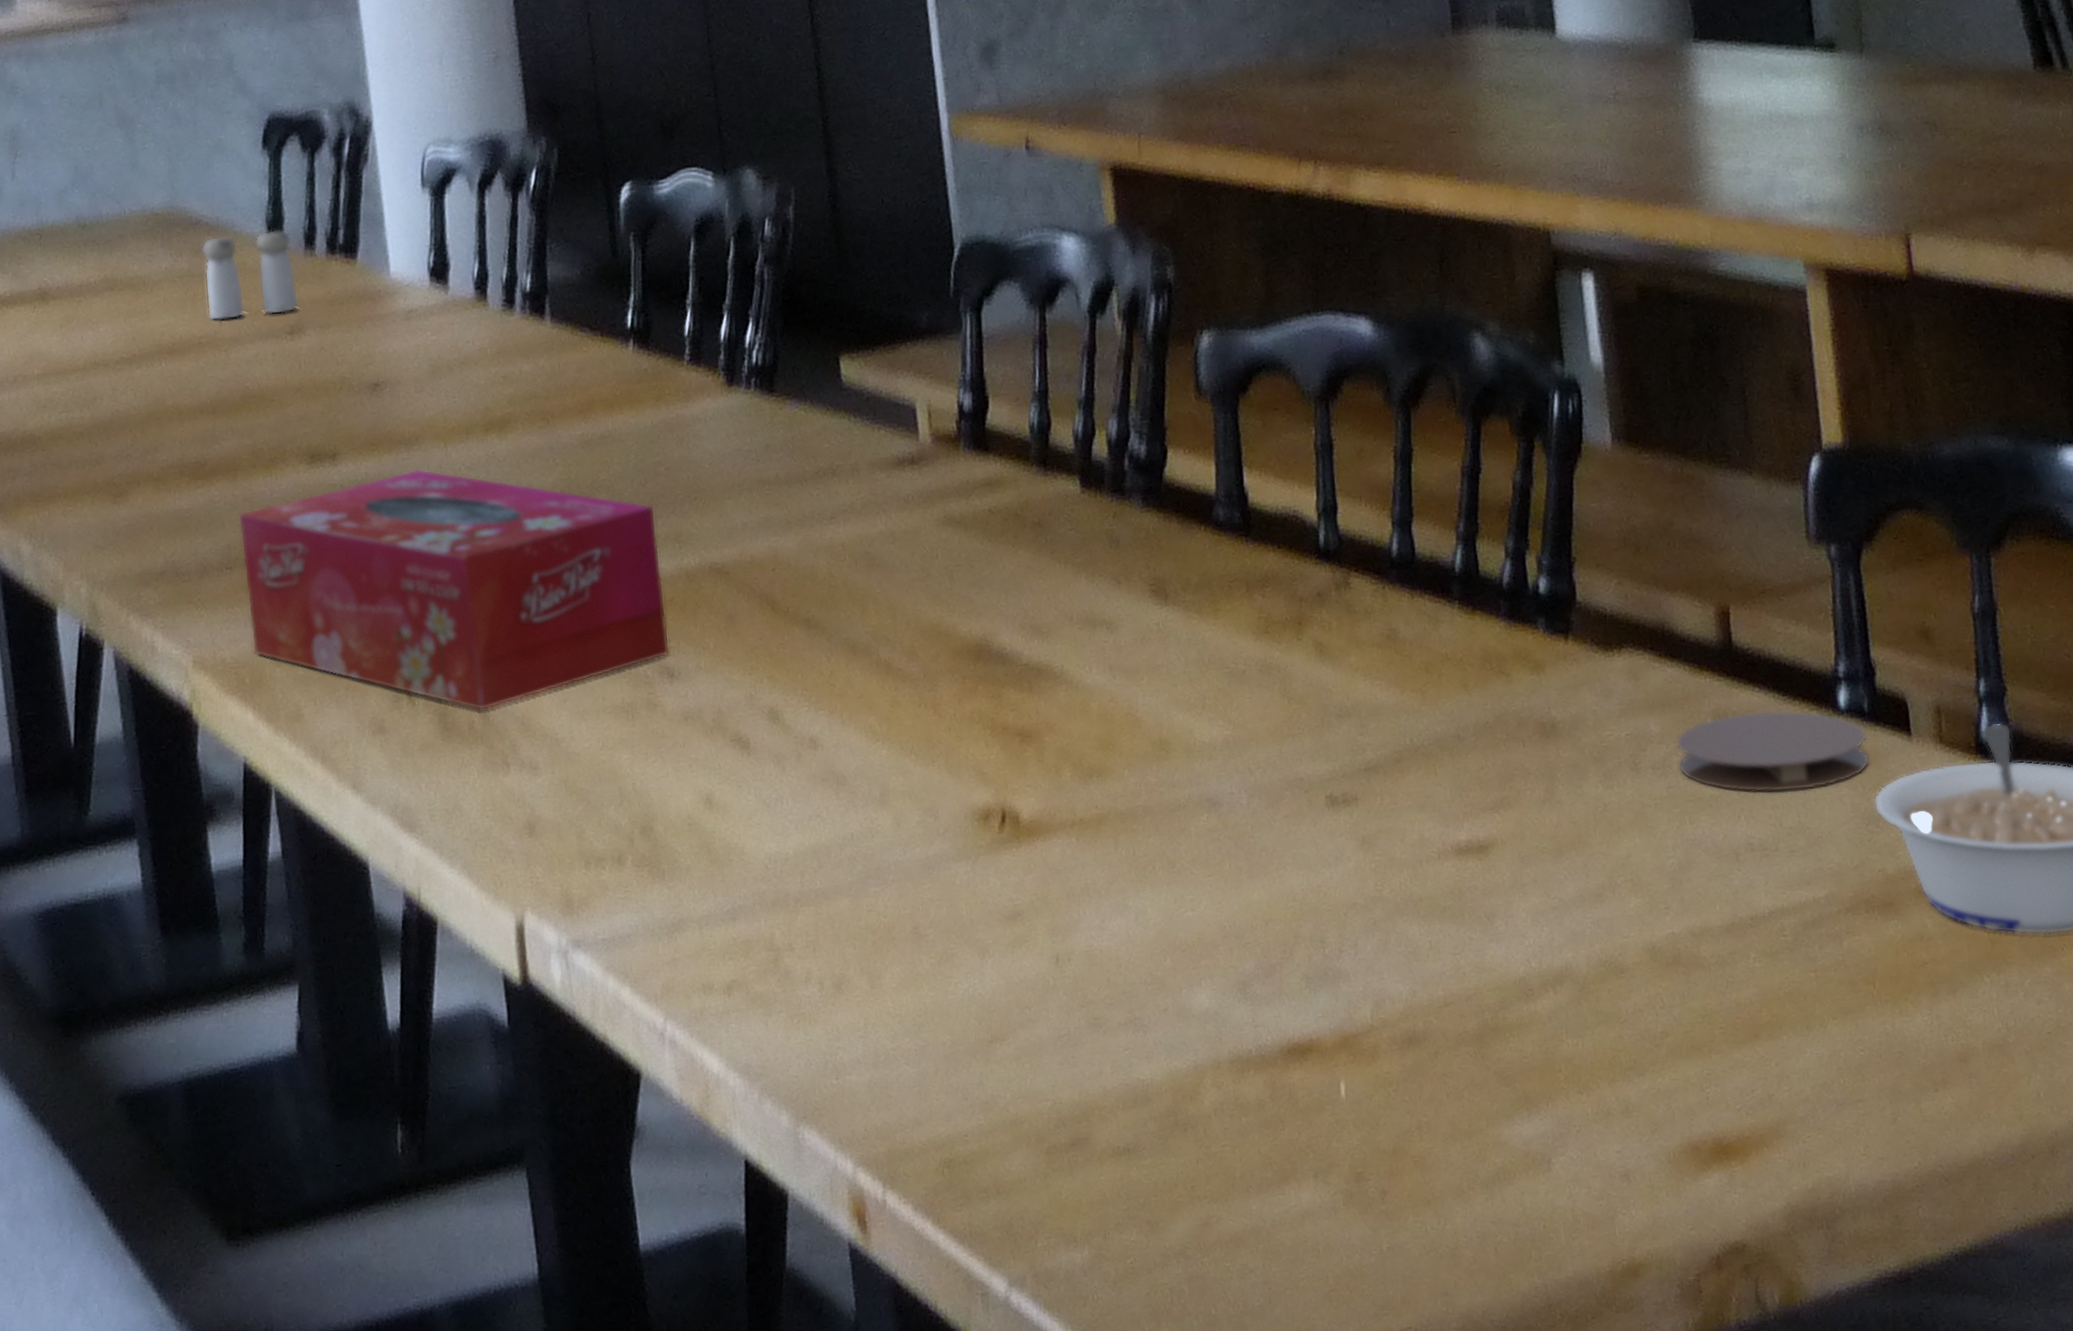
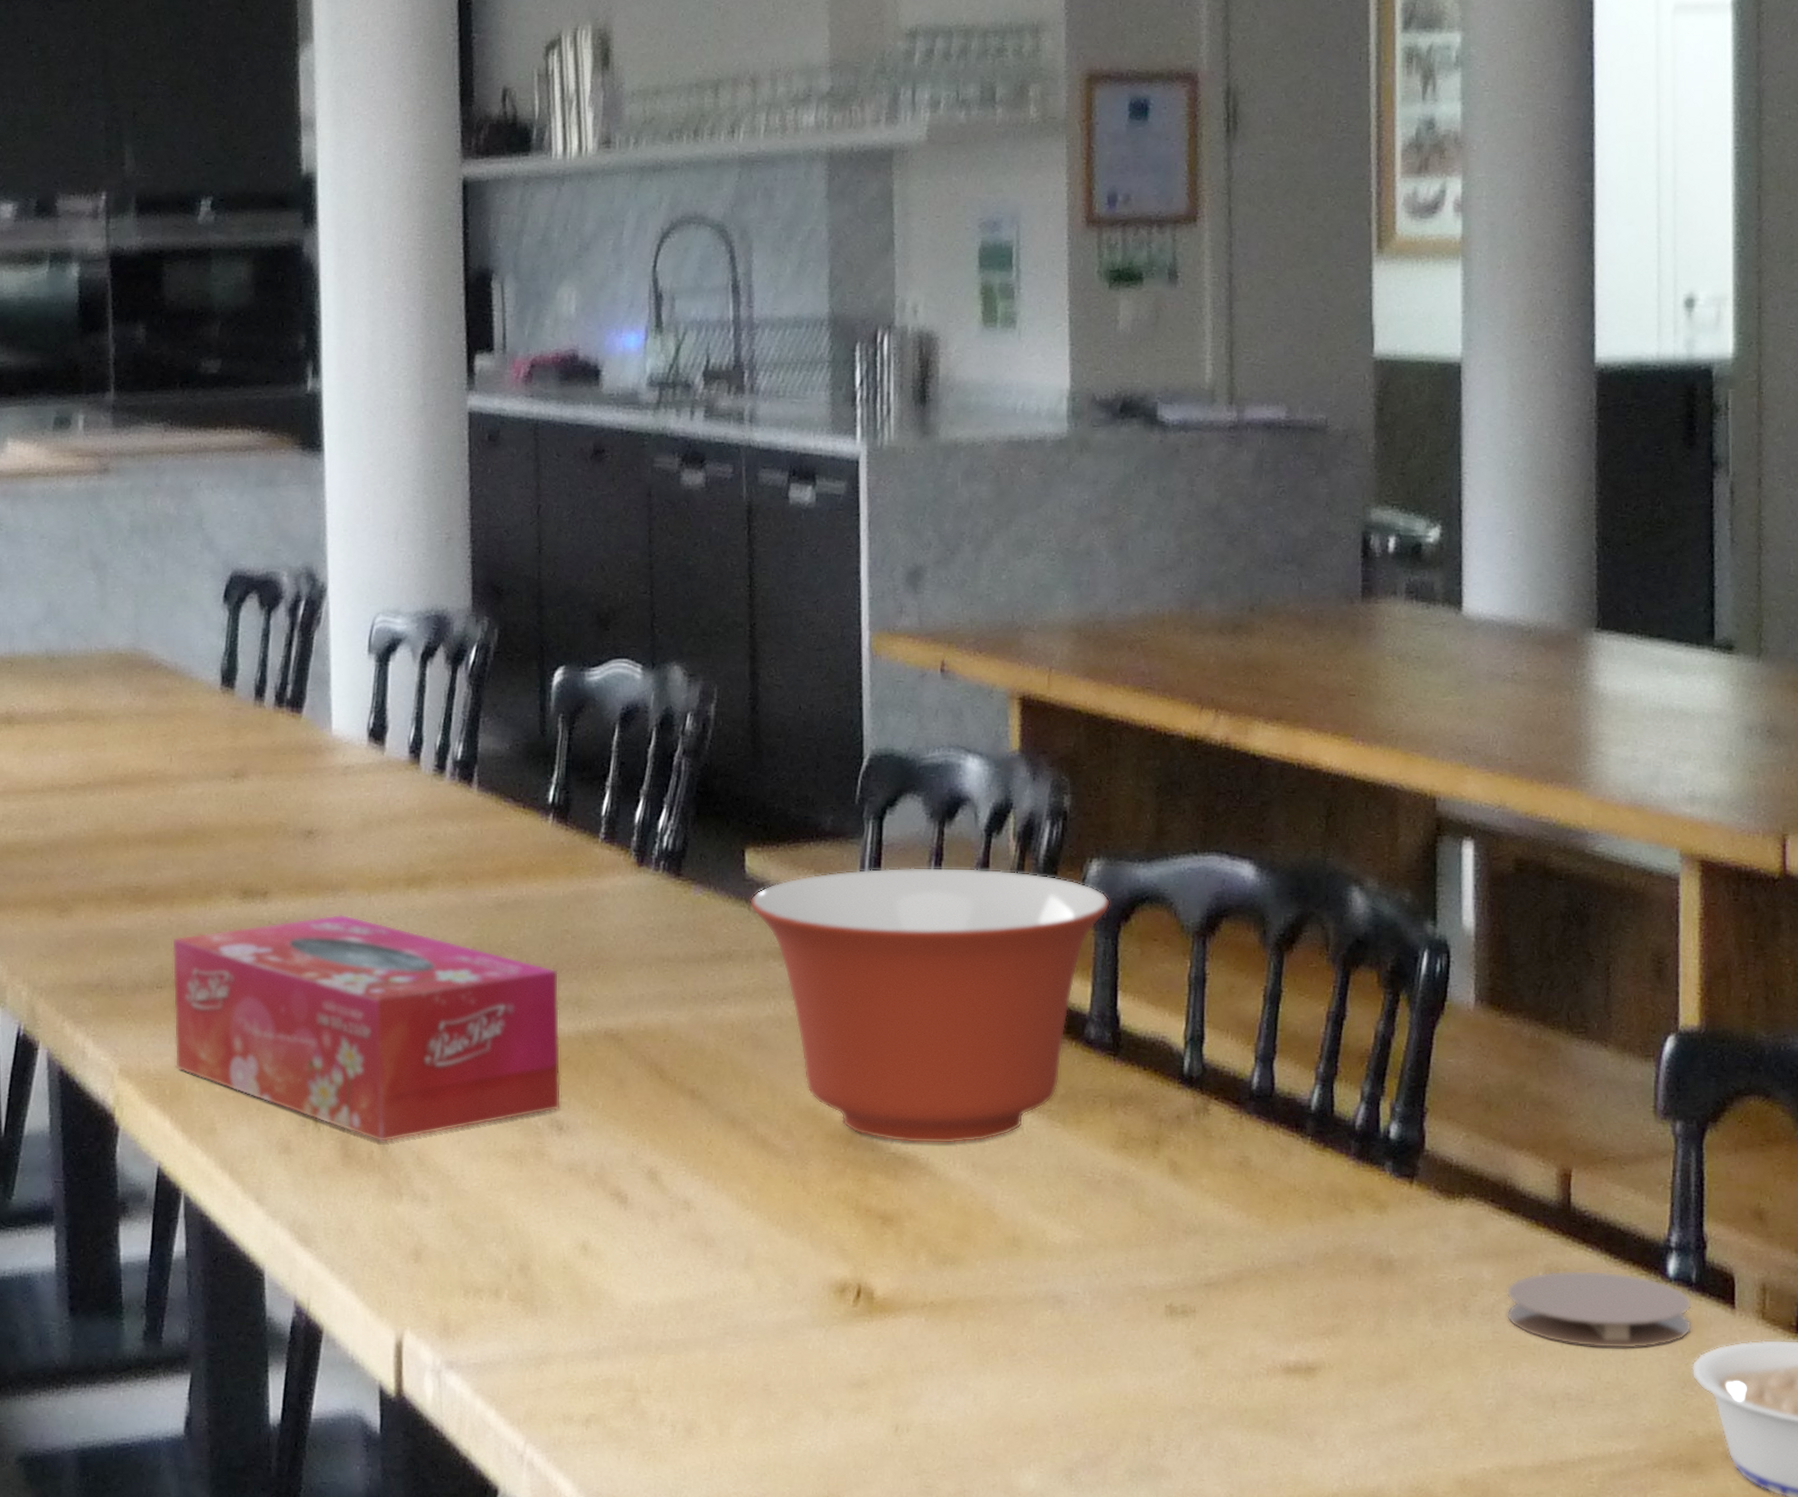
salt and pepper shaker: present [201,229,299,321] -> none [159,679,245,759]
mixing bowl: none [849,351,1227,653] -> present [750,867,1111,1144]

